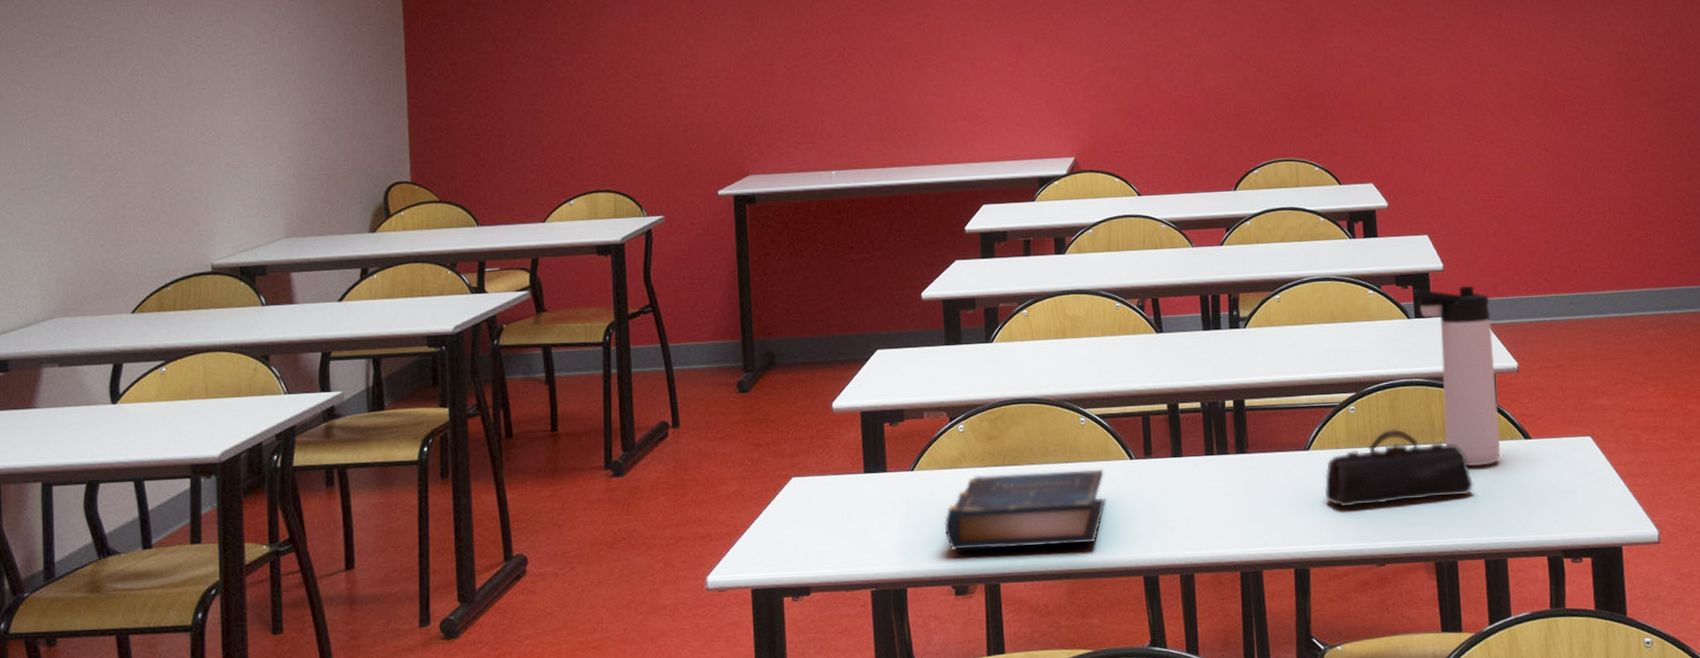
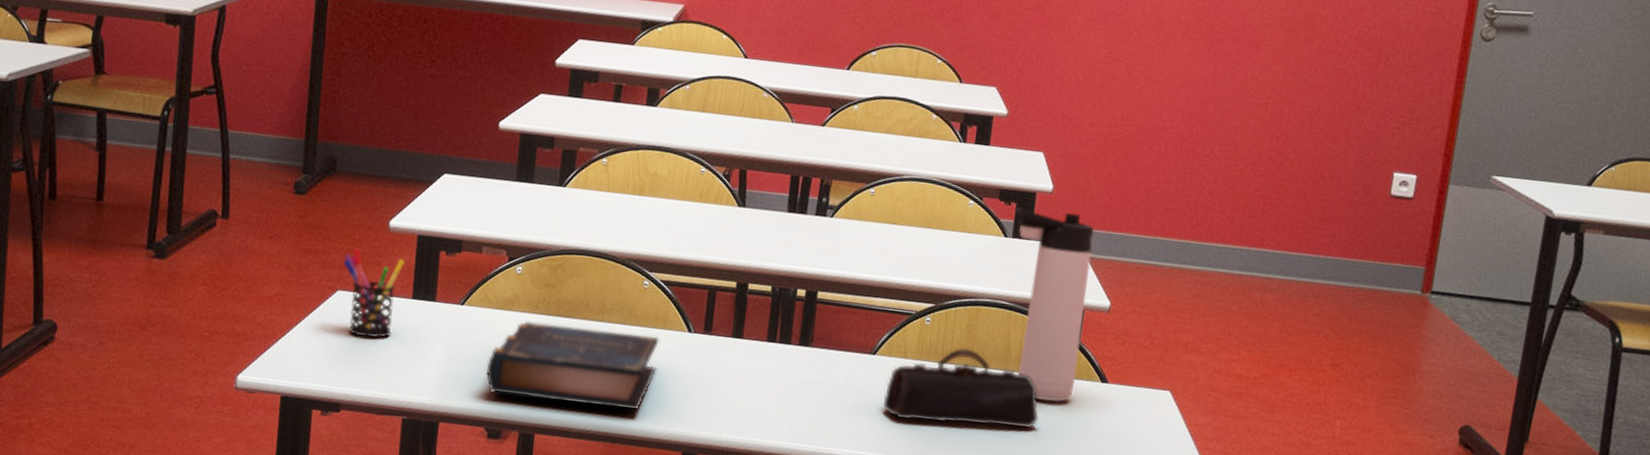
pen holder: none [793,434,853,518] -> present [343,248,406,339]

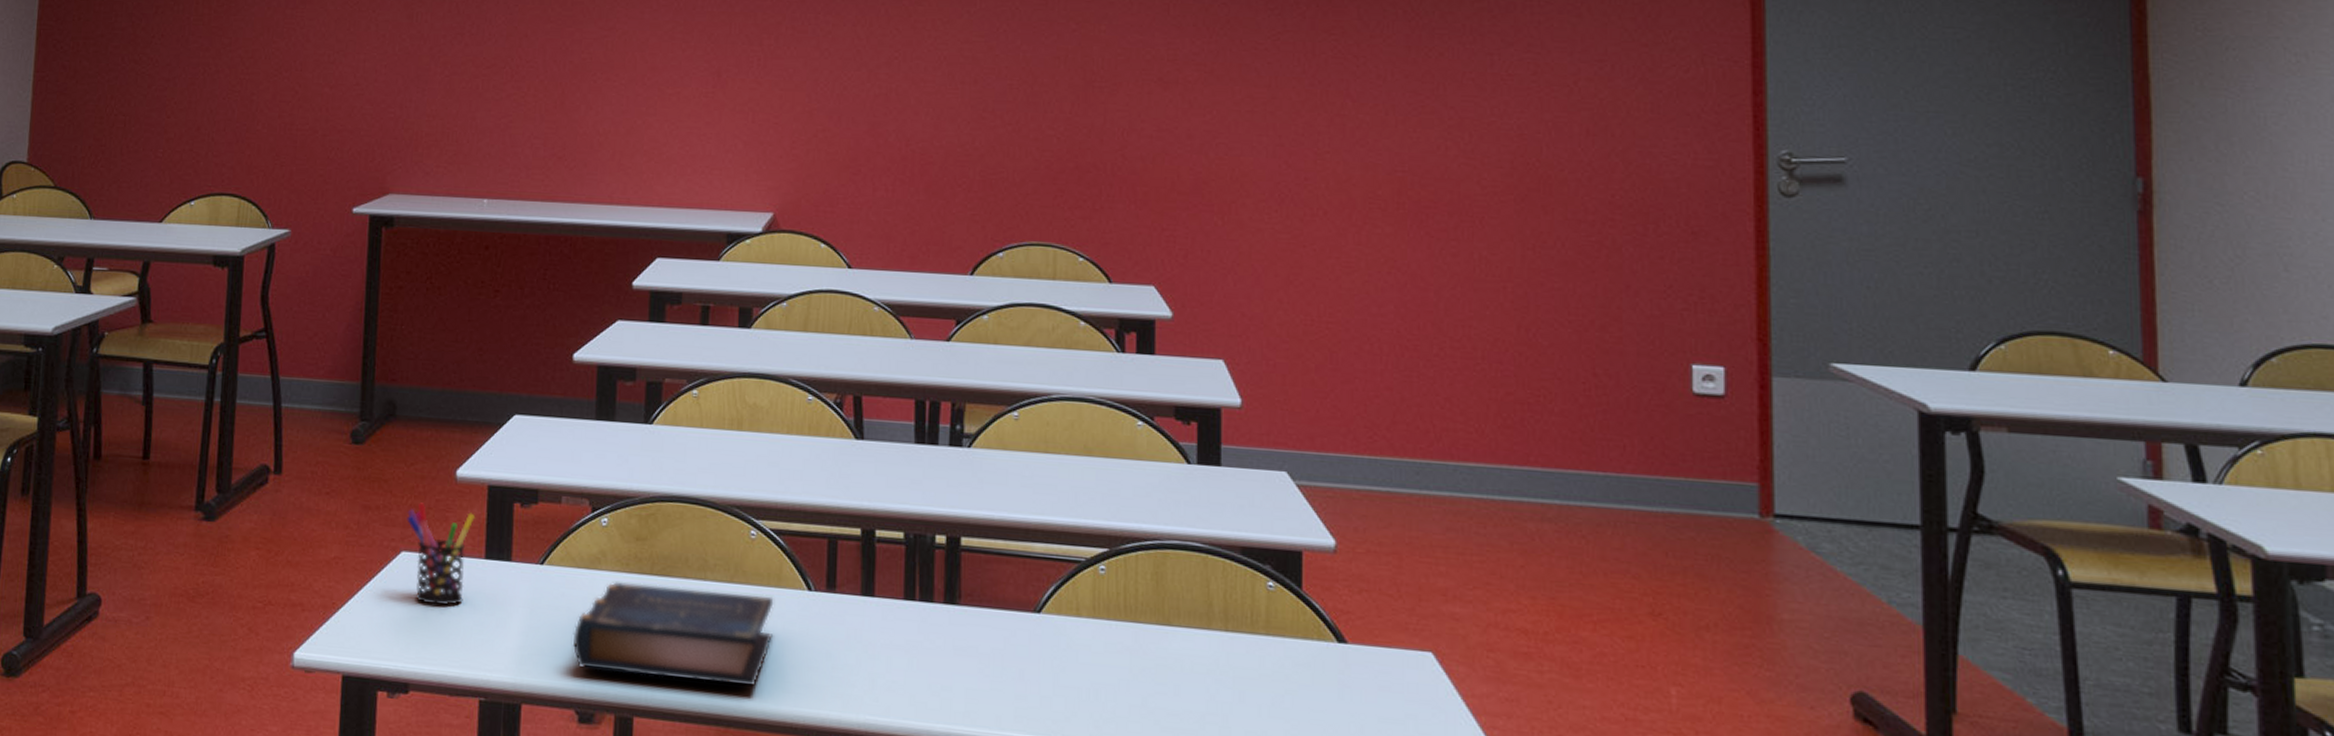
pencil case: present [882,347,1040,429] -> none [1056,601,1262,704]
thermos bottle: present [1014,207,1094,403] -> none [1196,427,1304,670]

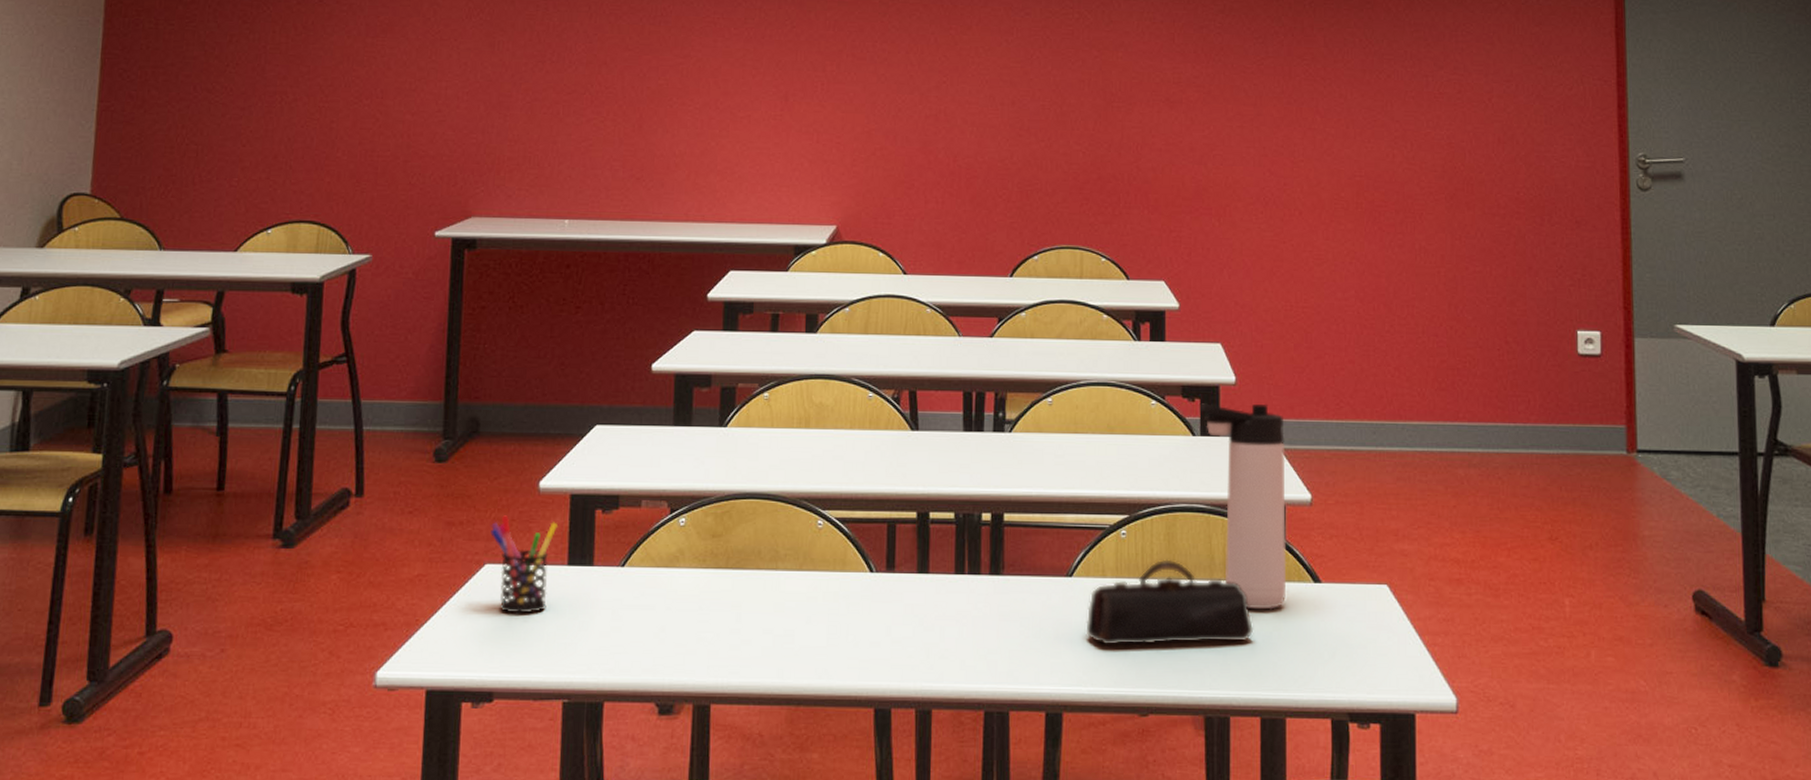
book: present [572,582,774,686] -> none [652,578,839,665]
pencil case: none [1056,601,1262,704] -> present [1086,559,1254,646]
thermos bottle: none [1196,427,1304,670] -> present [1199,403,1287,610]

